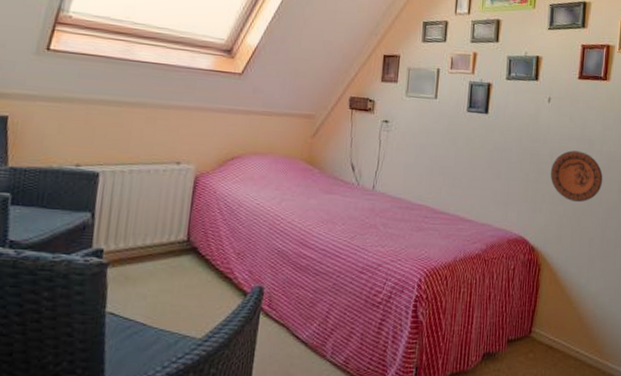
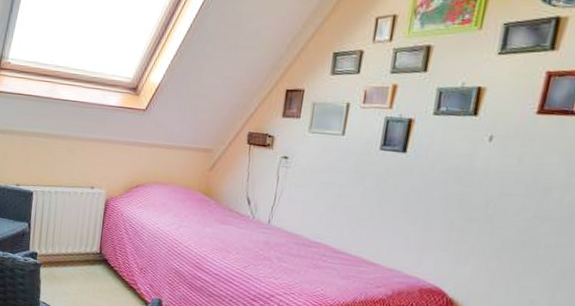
decorative plate: present [550,150,603,203] -> none [483,198,561,259]

